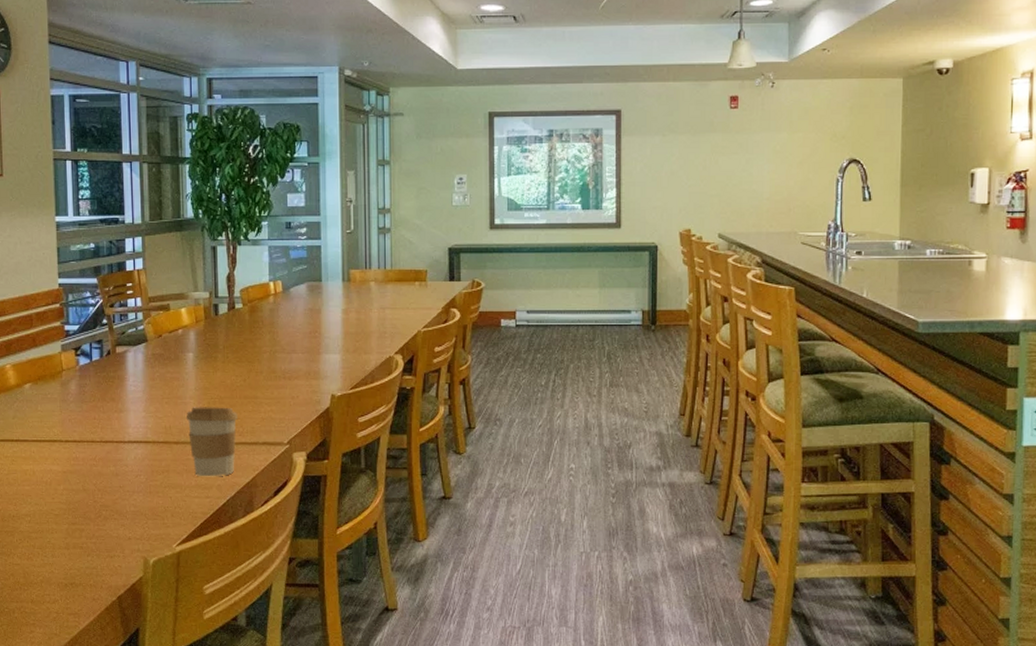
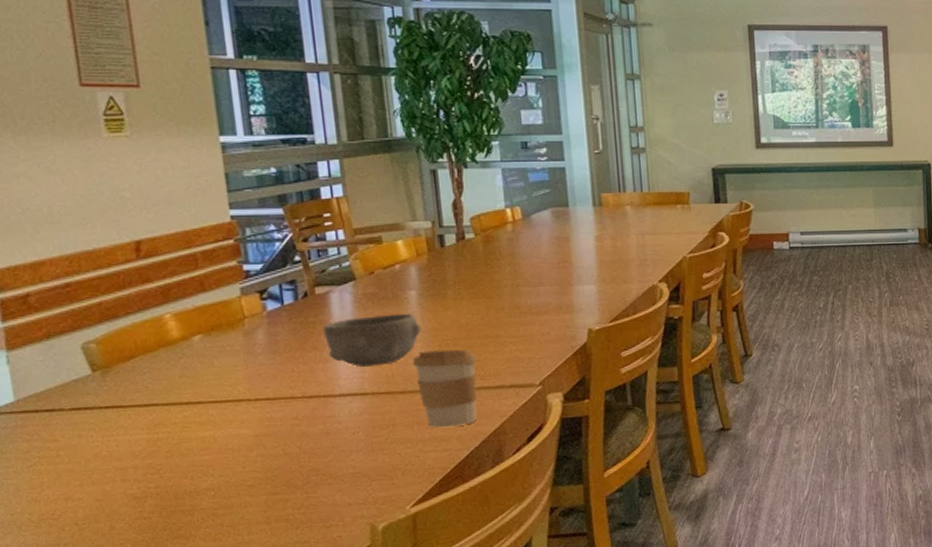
bowl: none [120,373,196,418] -> present [323,313,422,367]

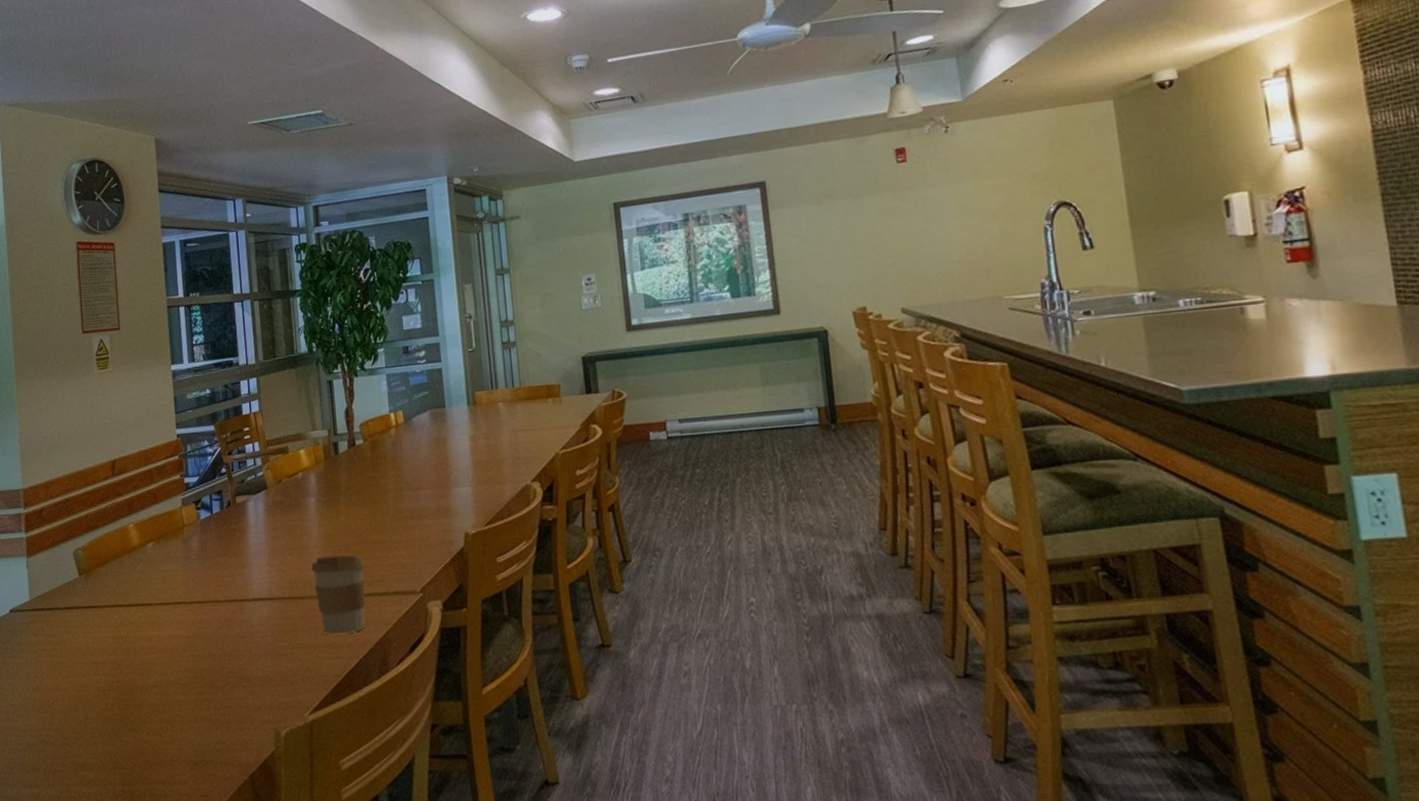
bowl: present [323,313,422,367] -> none [242,519,320,572]

